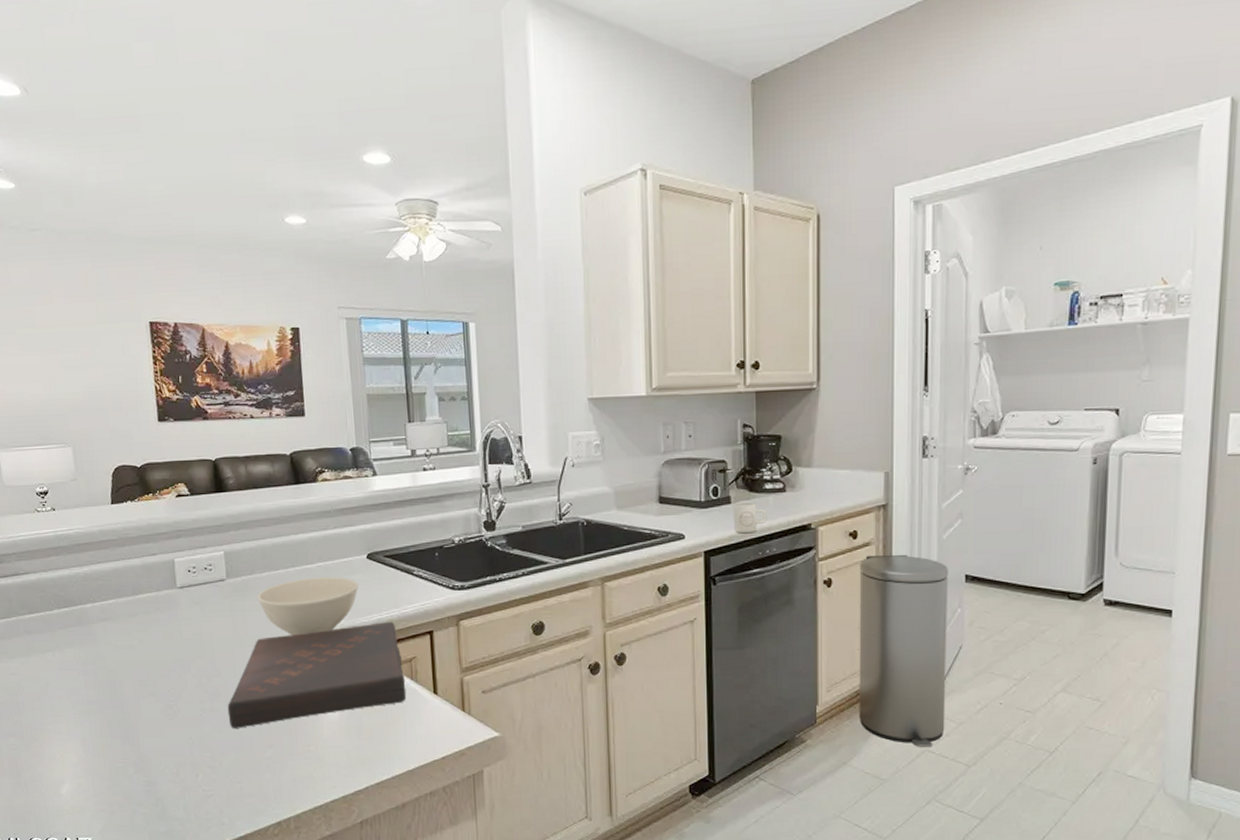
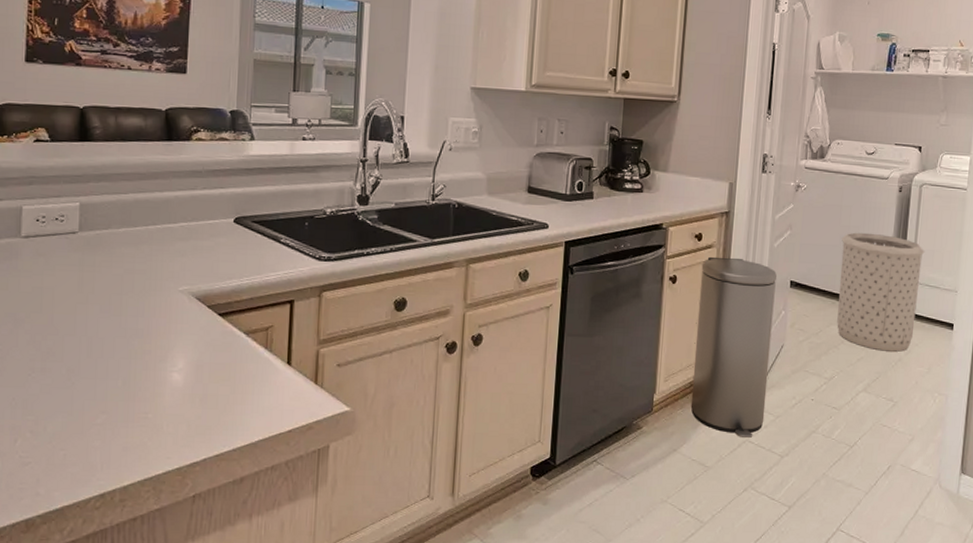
book: present [227,621,407,728] -> none [60,287,259,391]
bowl: present [257,577,360,636] -> none [110,237,223,297]
mug: present [733,502,767,534] -> none [593,198,625,228]
laundry basket: none [1025,514,1131,646] -> present [837,232,925,352]

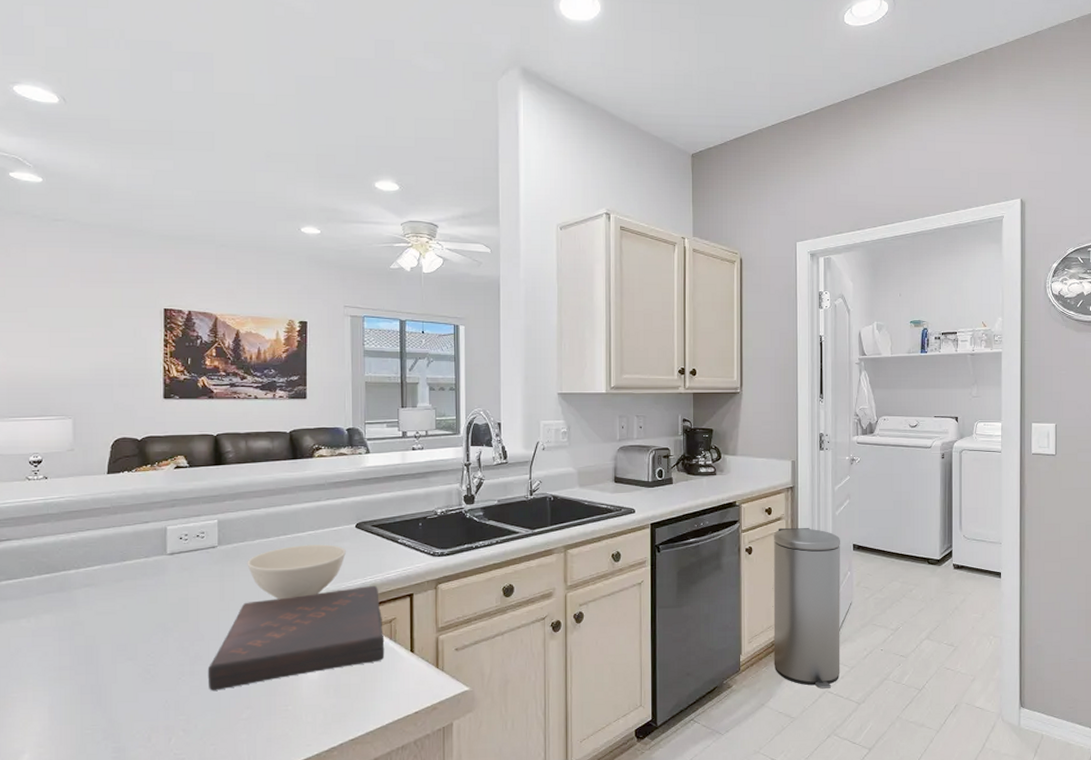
book: none [60,287,259,391] -> present [207,585,385,691]
bowl: none [110,237,223,297] -> present [247,544,347,600]
laundry basket: present [837,232,925,352] -> none [895,496,970,601]

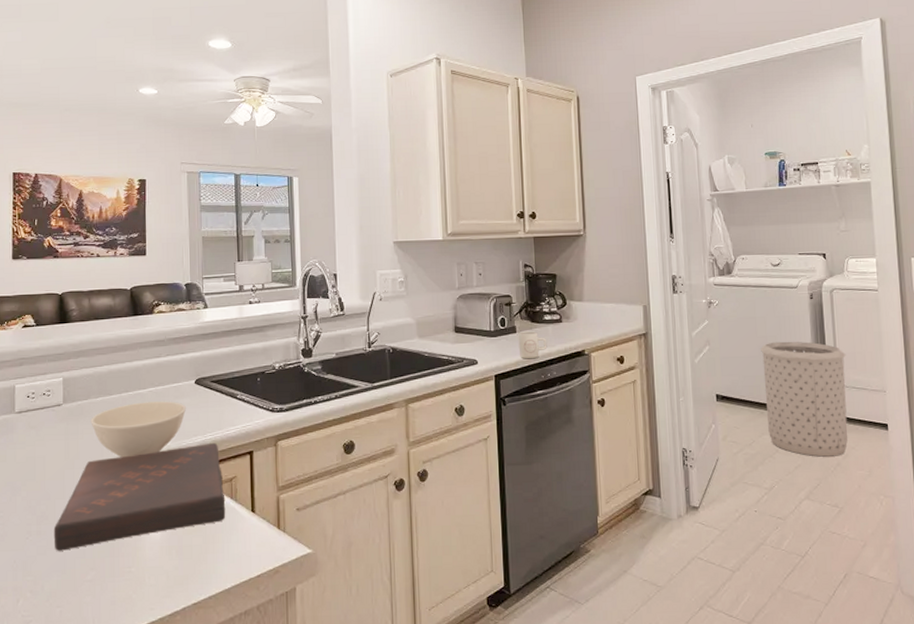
mug: none [674,483,701,509] -> present [518,331,547,359]
pedal bin: present [773,528,840,690] -> none [627,377,710,555]
laundry basket: none [895,496,970,601] -> present [761,341,848,457]

